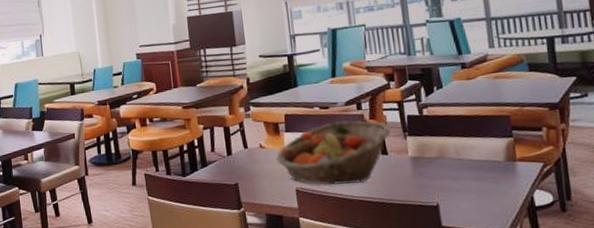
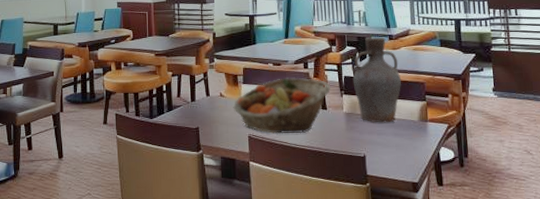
vase: none [418,65,481,166] -> present [352,36,402,123]

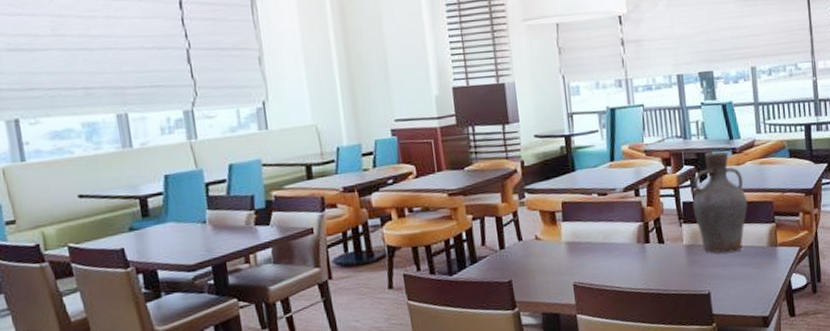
fruit basket: present [233,77,331,134] -> none [552,208,668,279]

